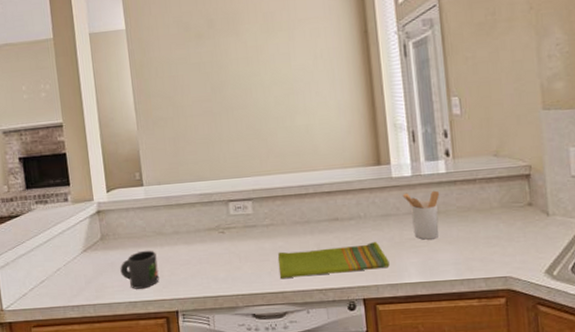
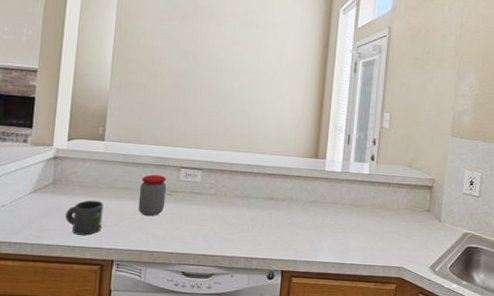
jar: none [189,213,220,260] -> present [138,174,167,217]
dish towel: present [277,241,390,279] -> none [214,219,309,247]
utensil holder: present [402,190,440,240] -> none [330,185,361,228]

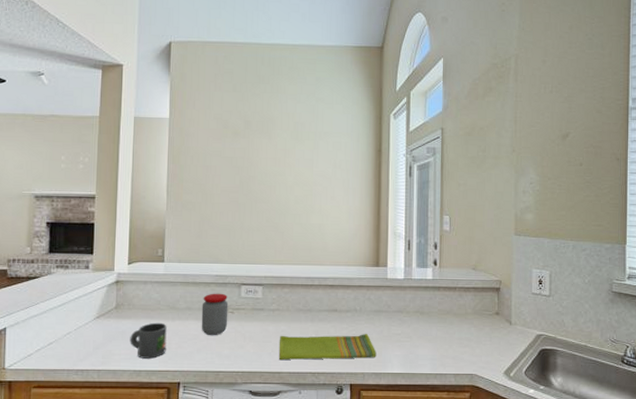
dish towel: none [214,219,309,247] -> present [278,333,376,361]

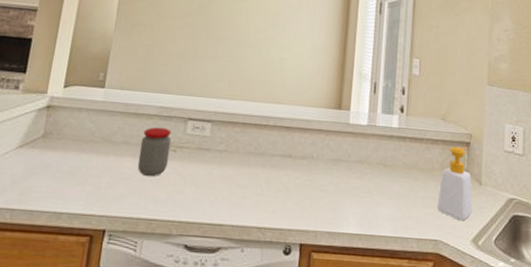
mug: present [130,322,167,359] -> none [53,156,99,200]
dish towel: present [278,333,376,361] -> none [222,181,332,214]
soap bottle: none [471,291,504,357] -> present [437,146,473,221]

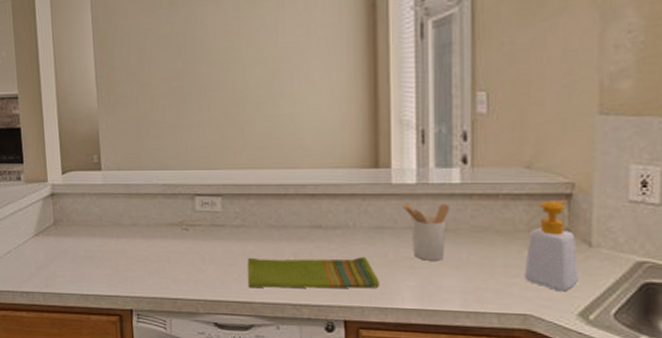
jar: present [137,127,172,177] -> none [149,206,182,257]
dish towel: none [222,181,332,214] -> present [247,256,379,289]
utensil holder: none [355,141,390,192] -> present [402,203,450,261]

